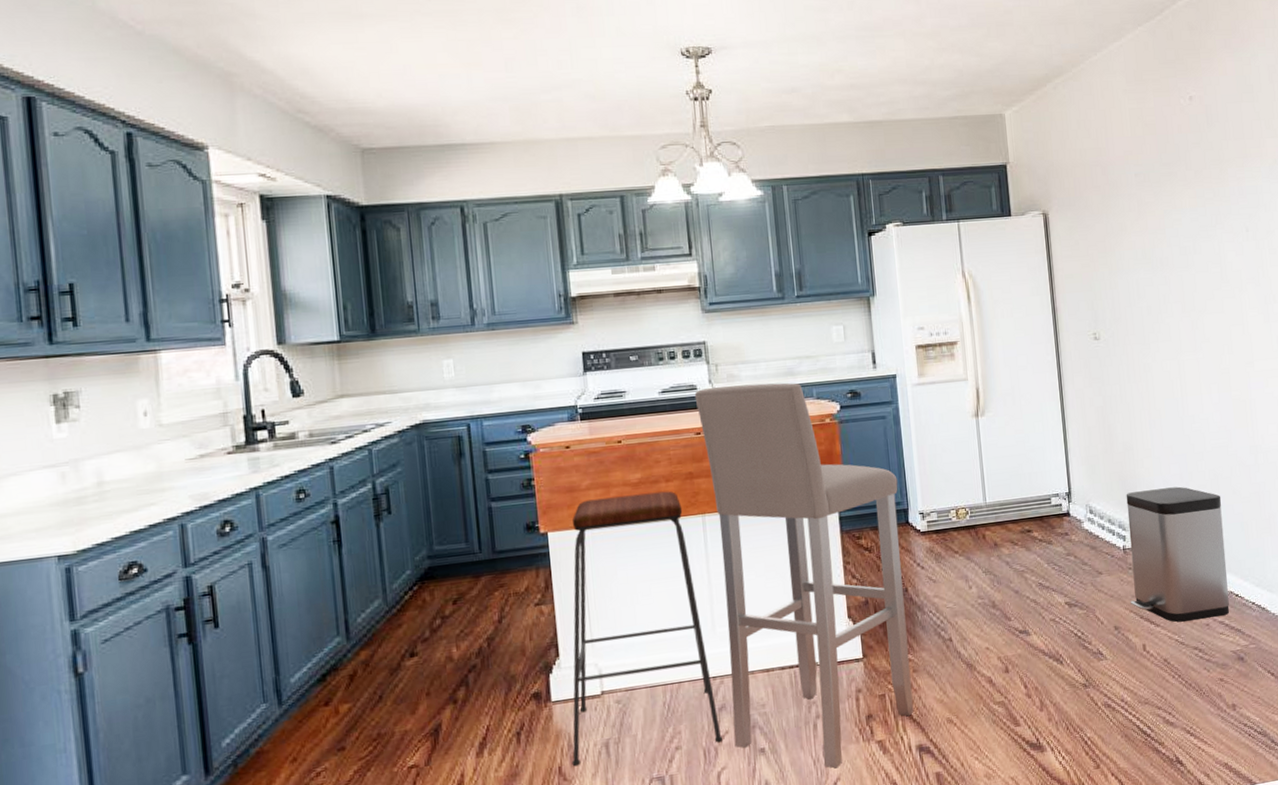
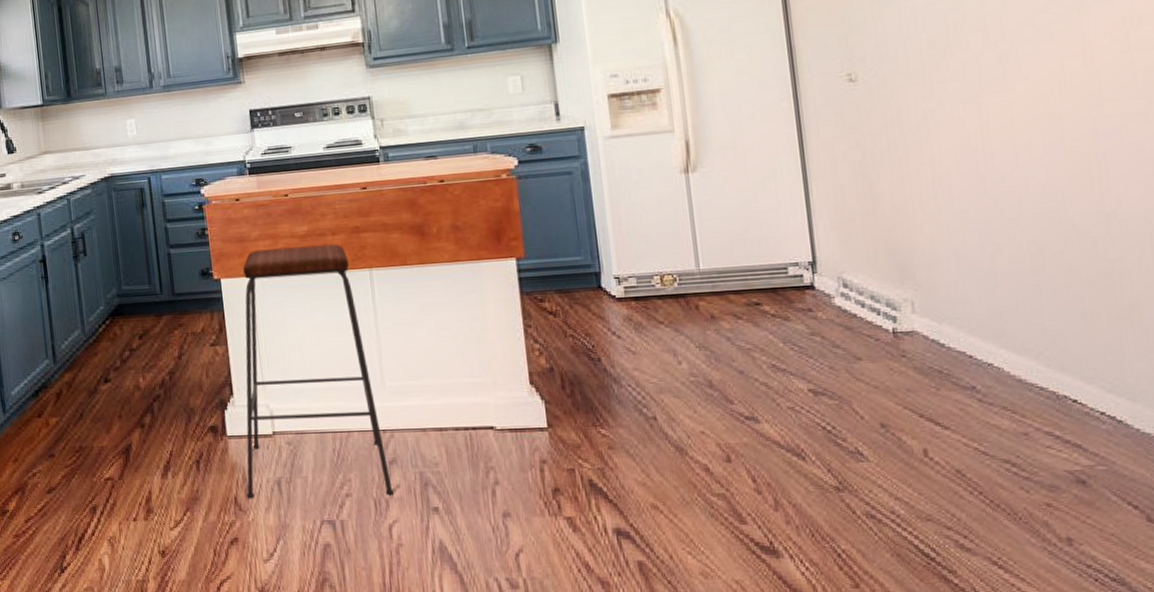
bar stool: present [694,382,914,769] -> none [359,137,610,539]
pedal bin: present [1126,486,1230,622] -> none [896,260,1062,427]

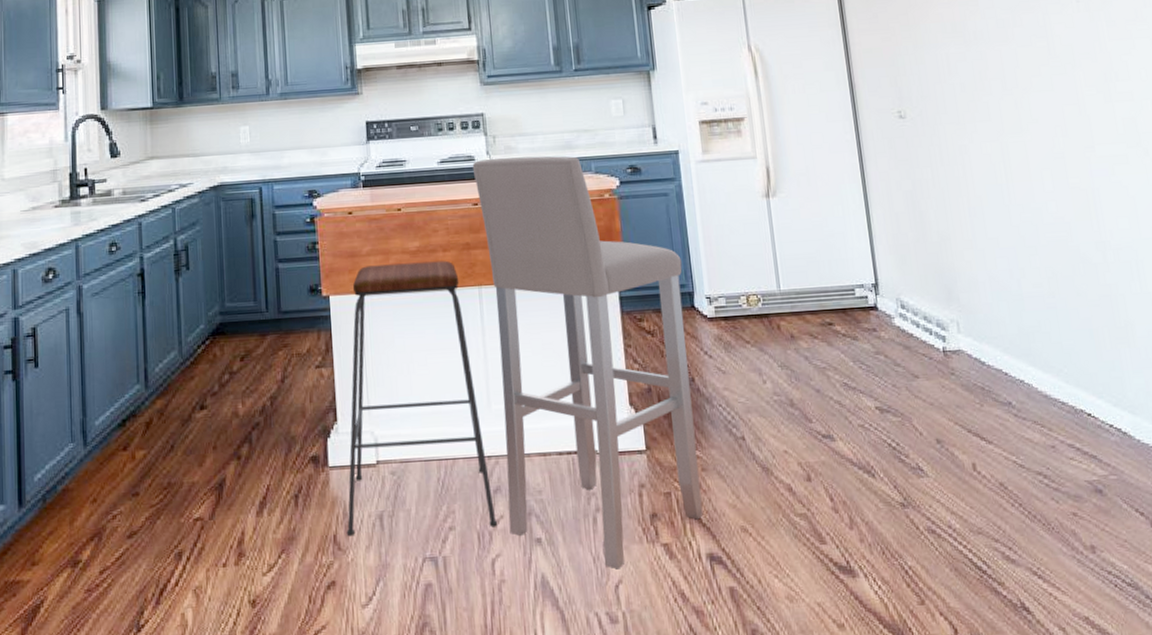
bar stool: none [359,137,610,539] -> present [472,156,703,570]

